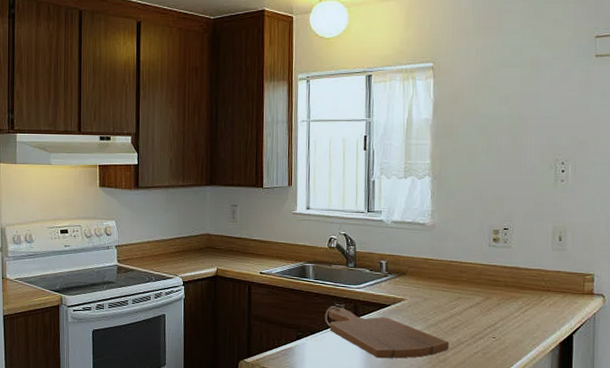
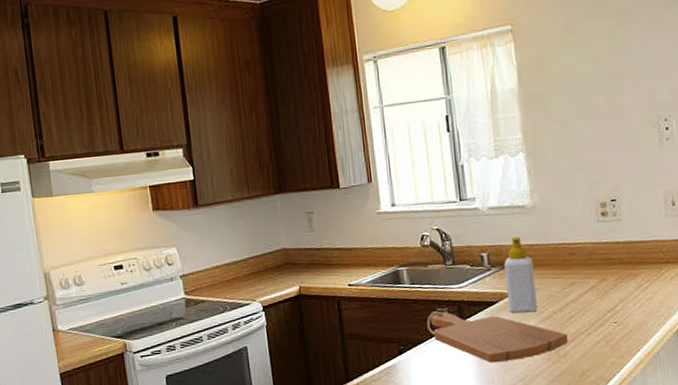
soap bottle: none [399,250,427,318] -> present [504,236,538,313]

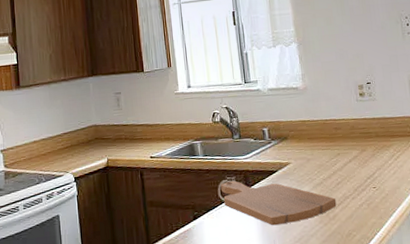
soap bottle: present [504,236,538,313] -> none [282,114,310,180]

